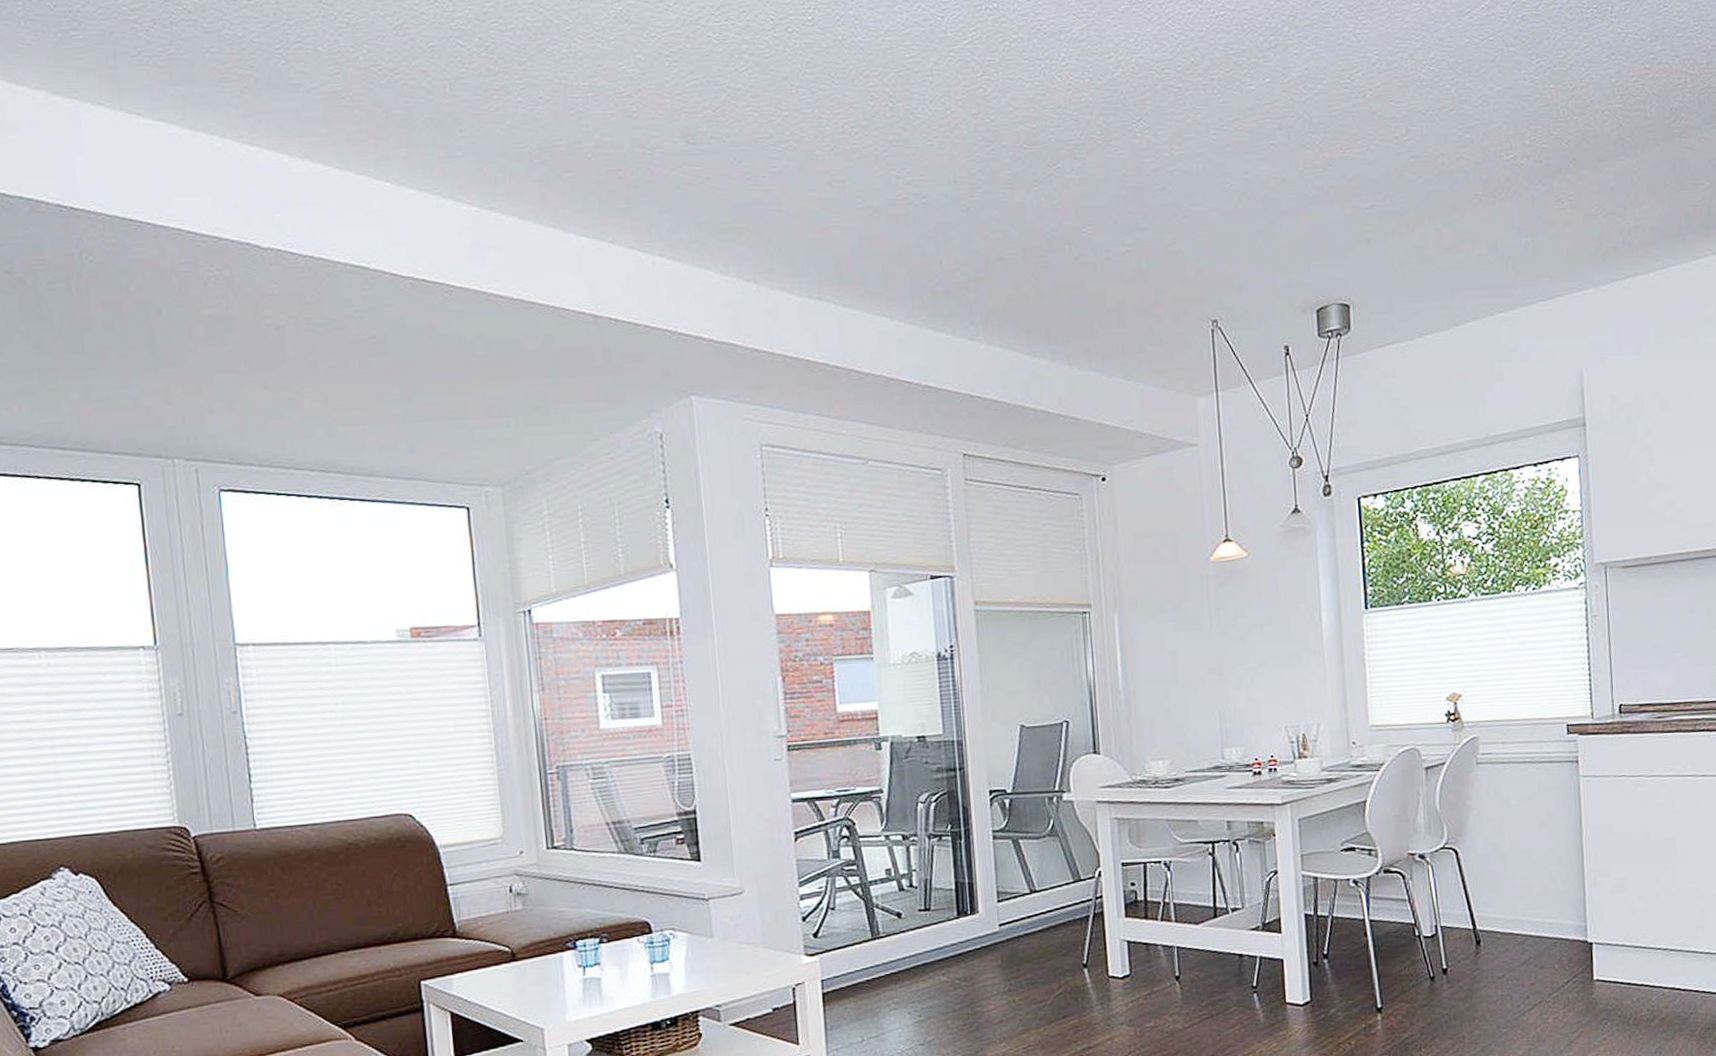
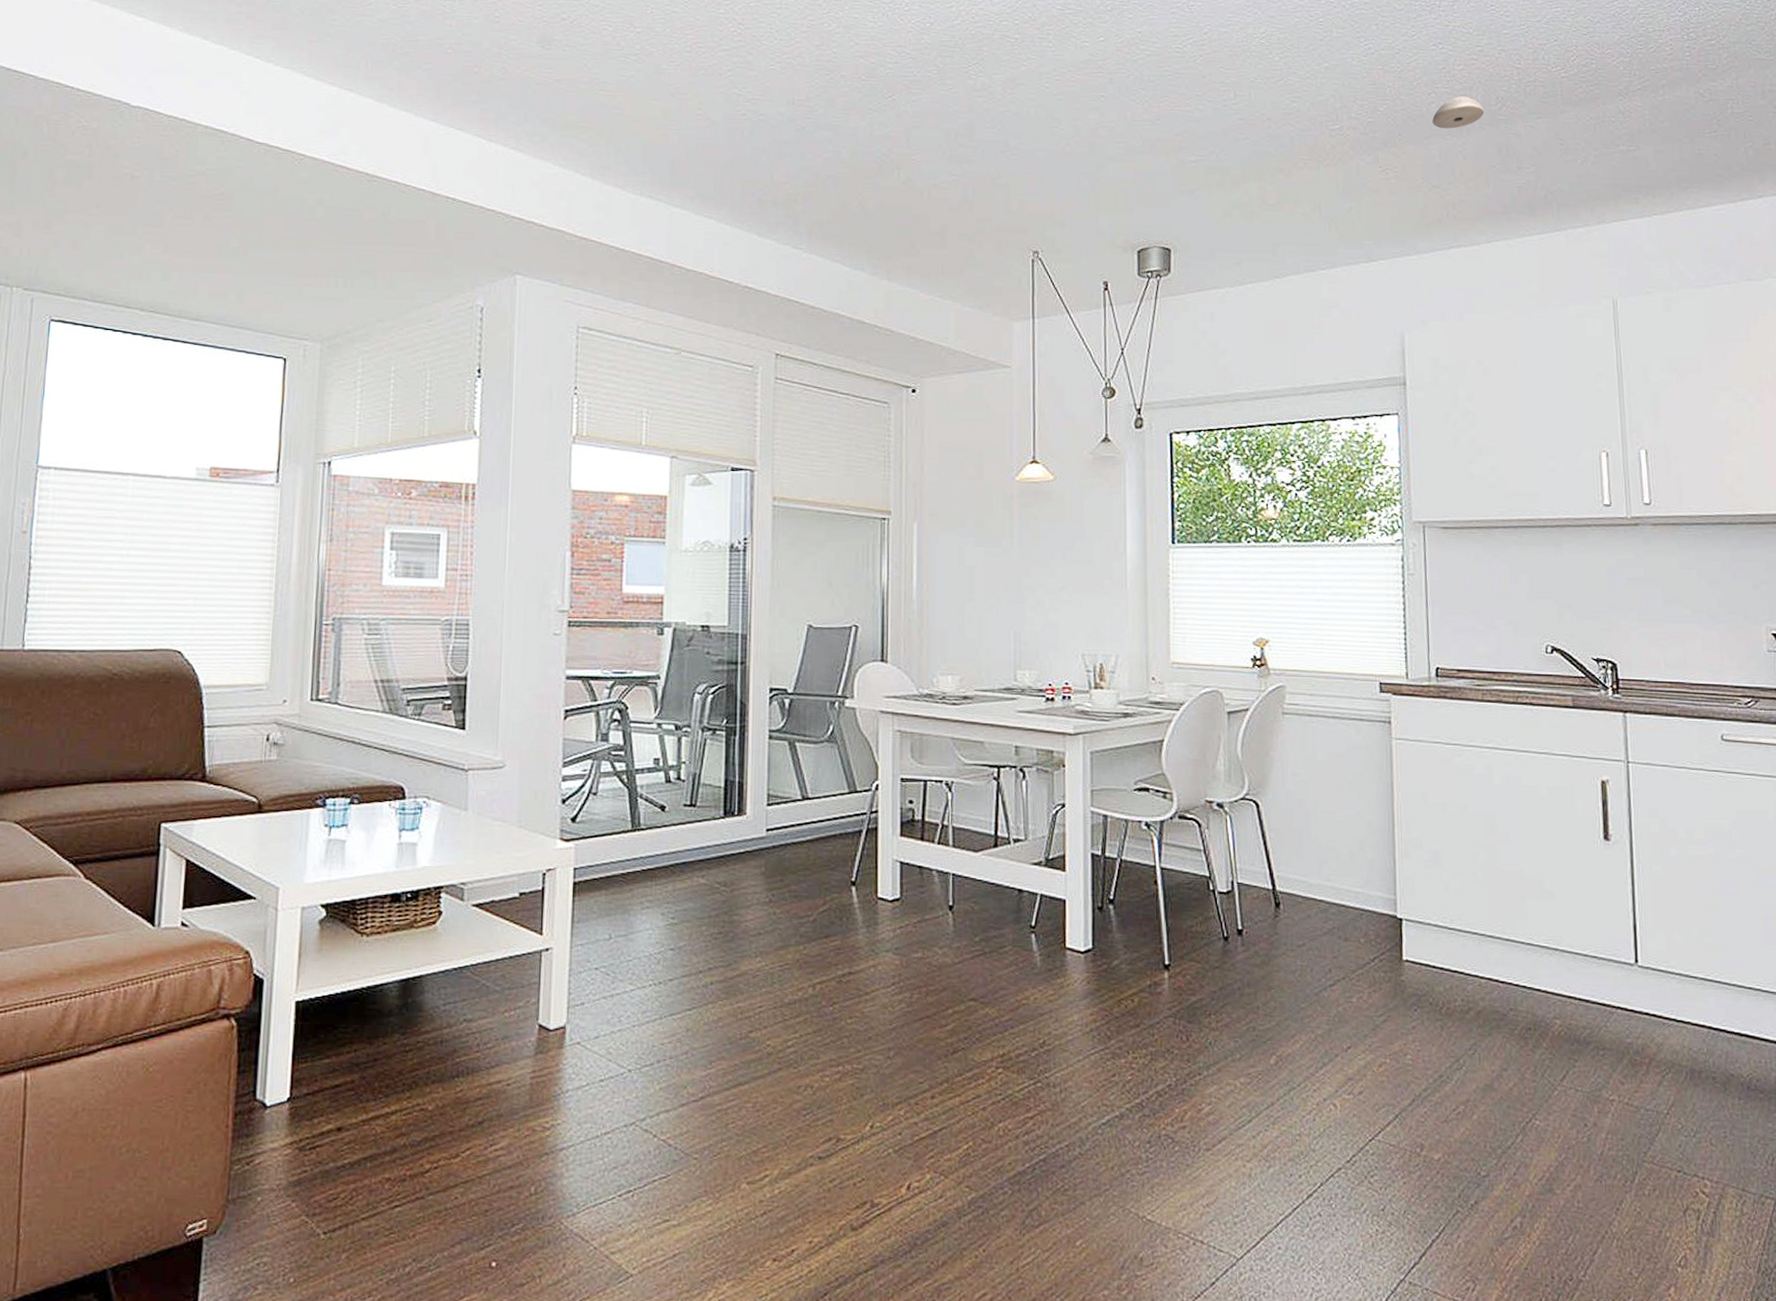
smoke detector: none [1606,111,1659,149] -> present [1432,96,1485,129]

